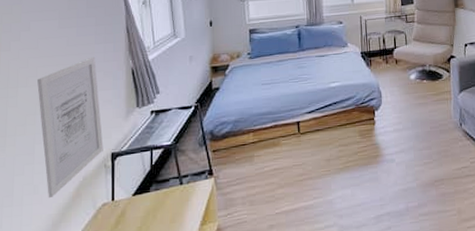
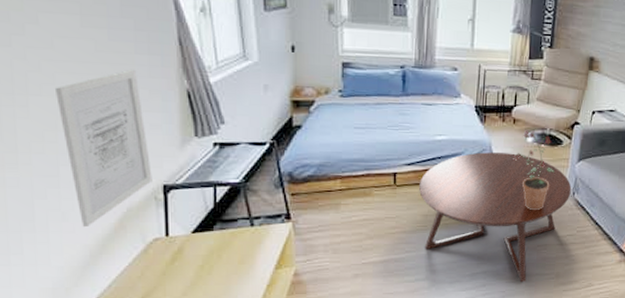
coffee table: none [320,91,458,222] -> present [419,152,572,283]
potted plant: none [400,68,439,146] -> present [513,130,554,211]

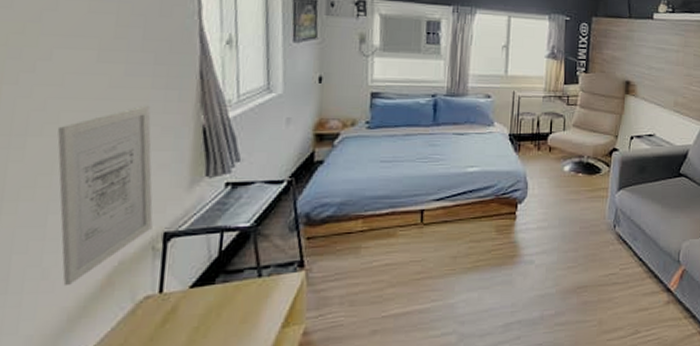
coffee table: present [419,152,572,283] -> none [448,184,612,332]
potted plant: present [513,130,554,211] -> none [549,158,593,247]

